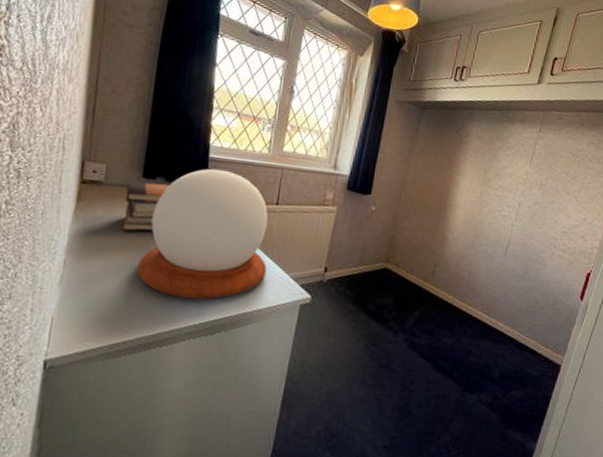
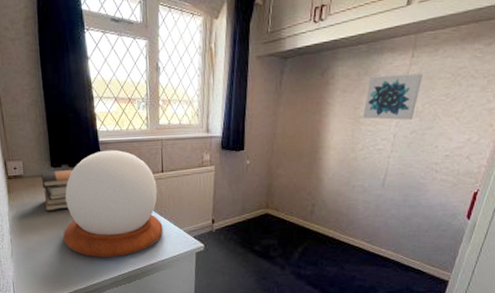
wall art: none [492,142,548,192] -> present [363,73,424,120]

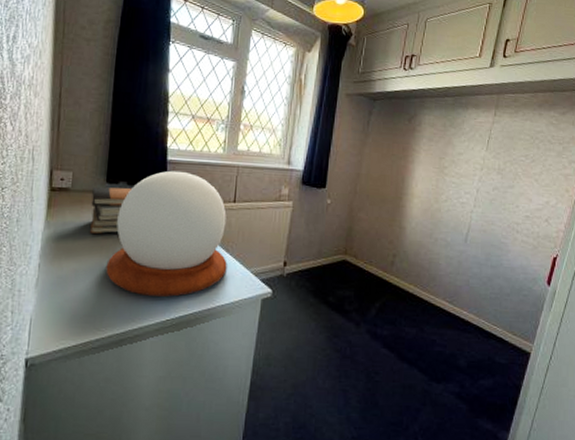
wall art: present [363,73,424,120] -> none [448,129,505,177]

